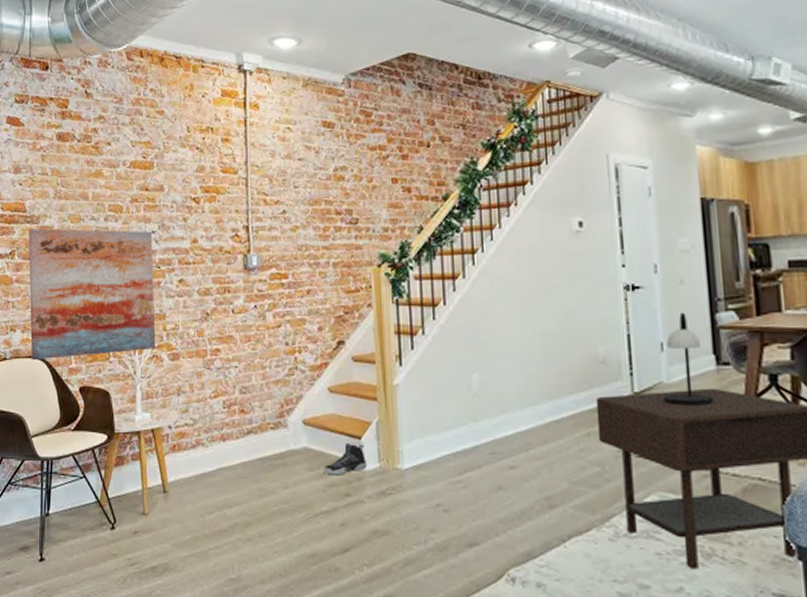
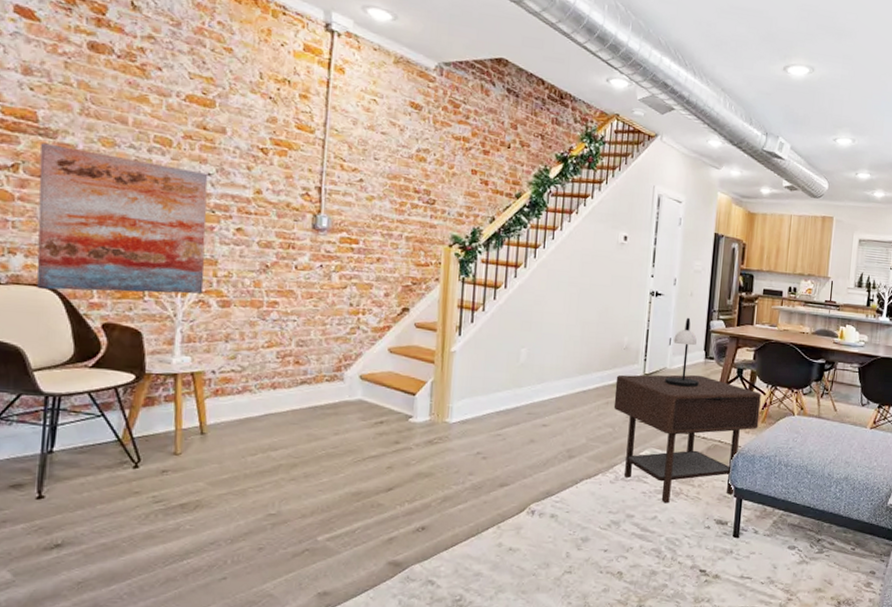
sneaker: present [324,442,367,476] -> none [376,397,419,426]

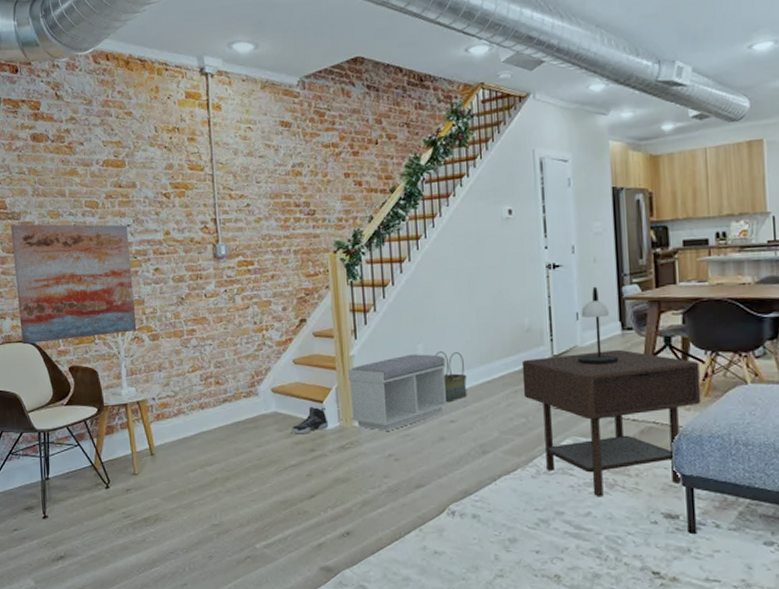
sneaker: none [376,397,419,426] -> present [291,406,329,435]
bench: none [443,357,547,429] -> present [347,354,449,431]
basket: none [537,358,565,407] -> present [435,351,467,402]

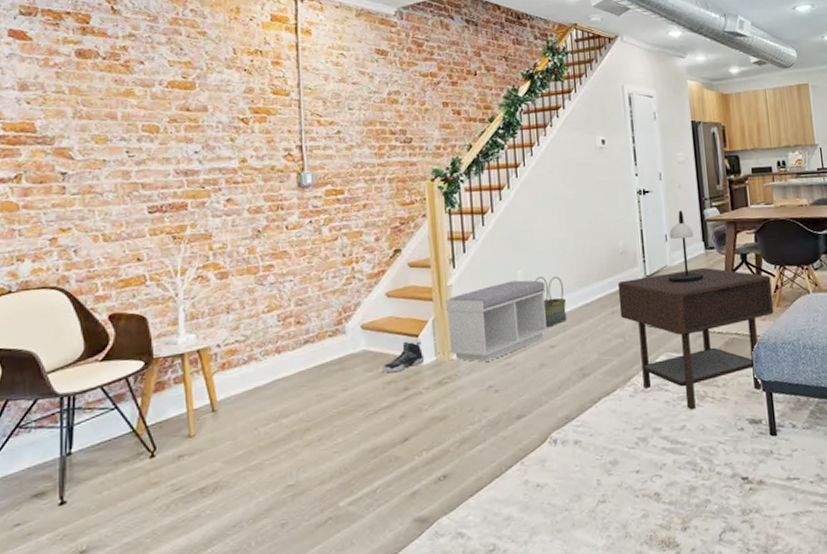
wall art: present [10,224,137,345] -> none [39,150,201,291]

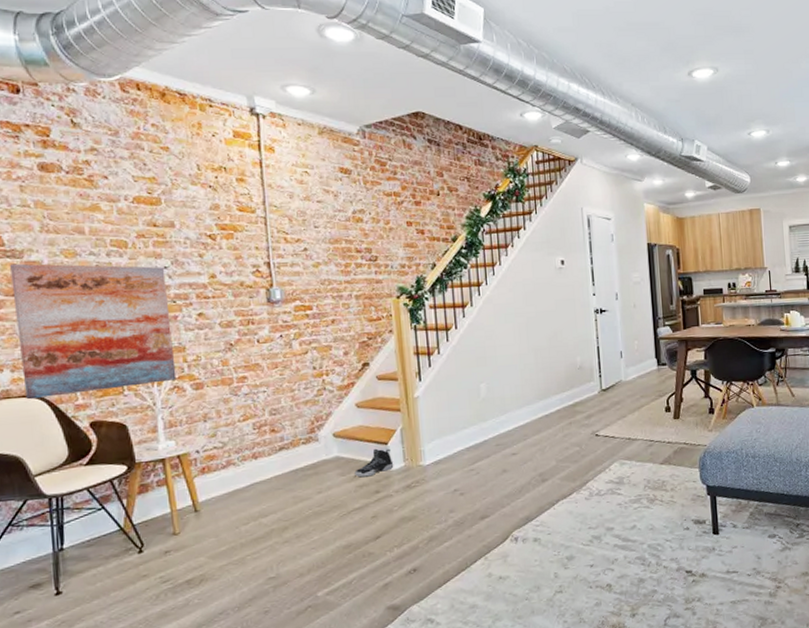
wall art: none [39,150,201,291] -> present [9,263,177,400]
bench: present [444,280,549,362] -> none [412,393,511,468]
basket: present [535,277,567,327] -> none [497,390,527,436]
side table: present [617,267,774,410] -> none [575,382,720,512]
table lamp: present [668,210,704,284] -> none [622,328,656,397]

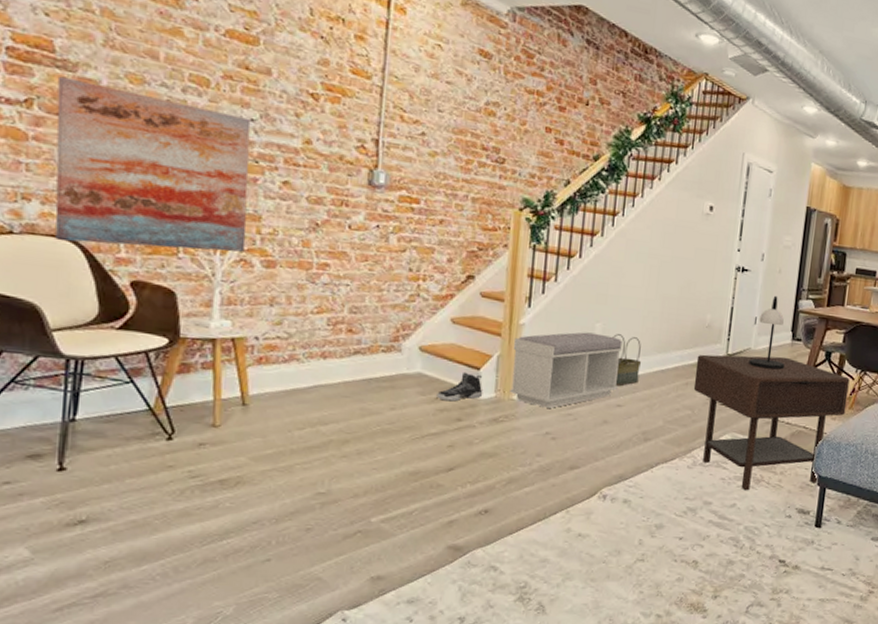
bench: none [412,393,511,468] -> present [510,332,623,408]
basket: none [497,390,527,436] -> present [612,334,642,386]
side table: none [575,382,720,512] -> present [693,354,850,491]
table lamp: none [622,328,656,397] -> present [749,295,785,370]

